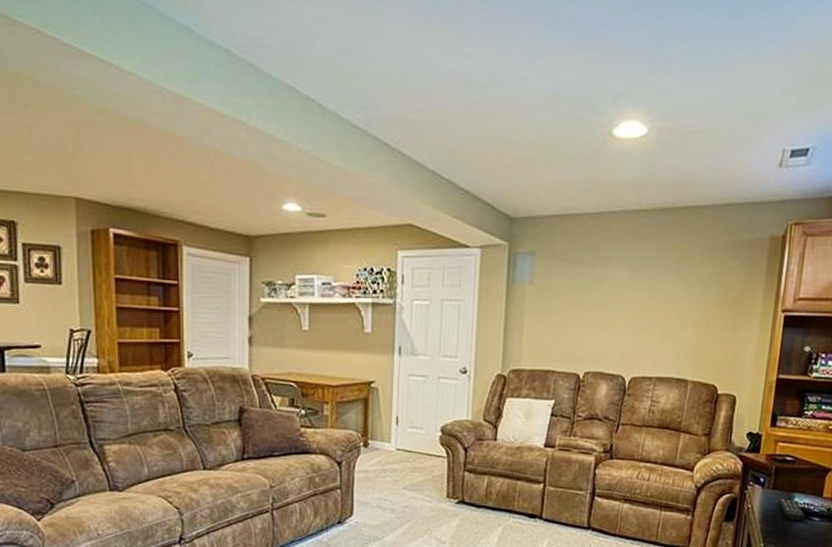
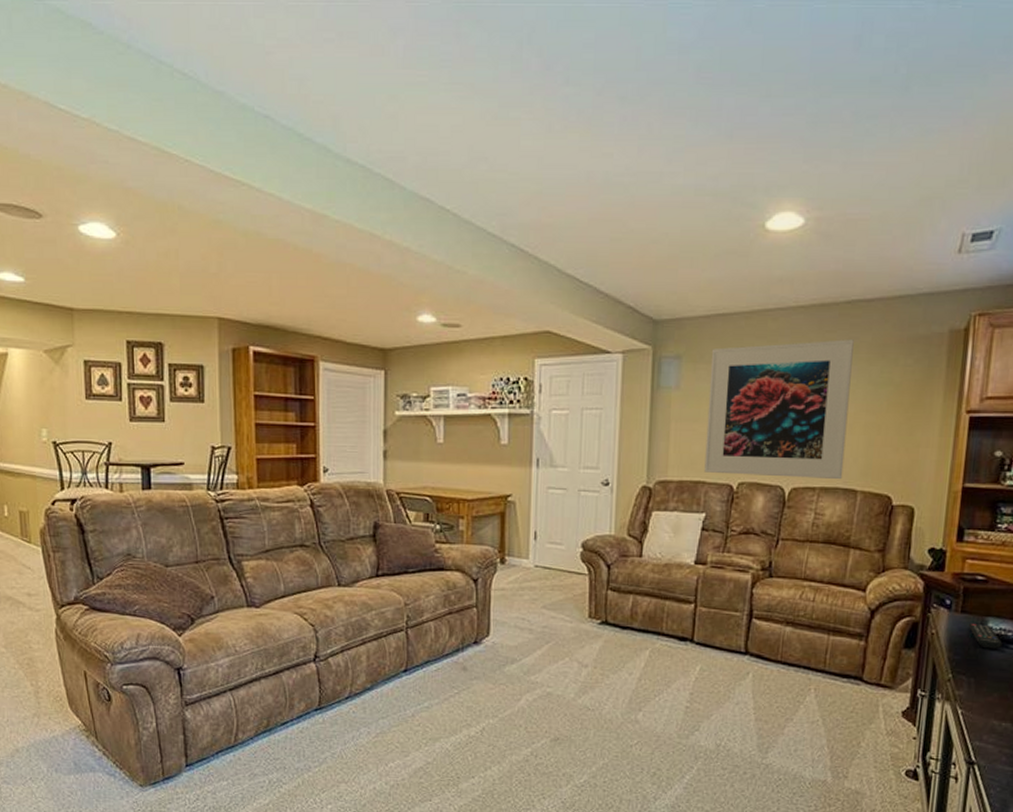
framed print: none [554,242,688,371] -> present [704,339,854,480]

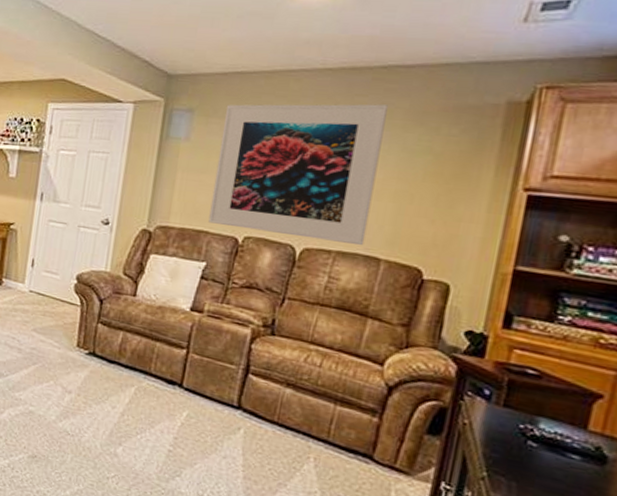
remote control: present [968,623,1002,649] -> none [511,419,557,455]

